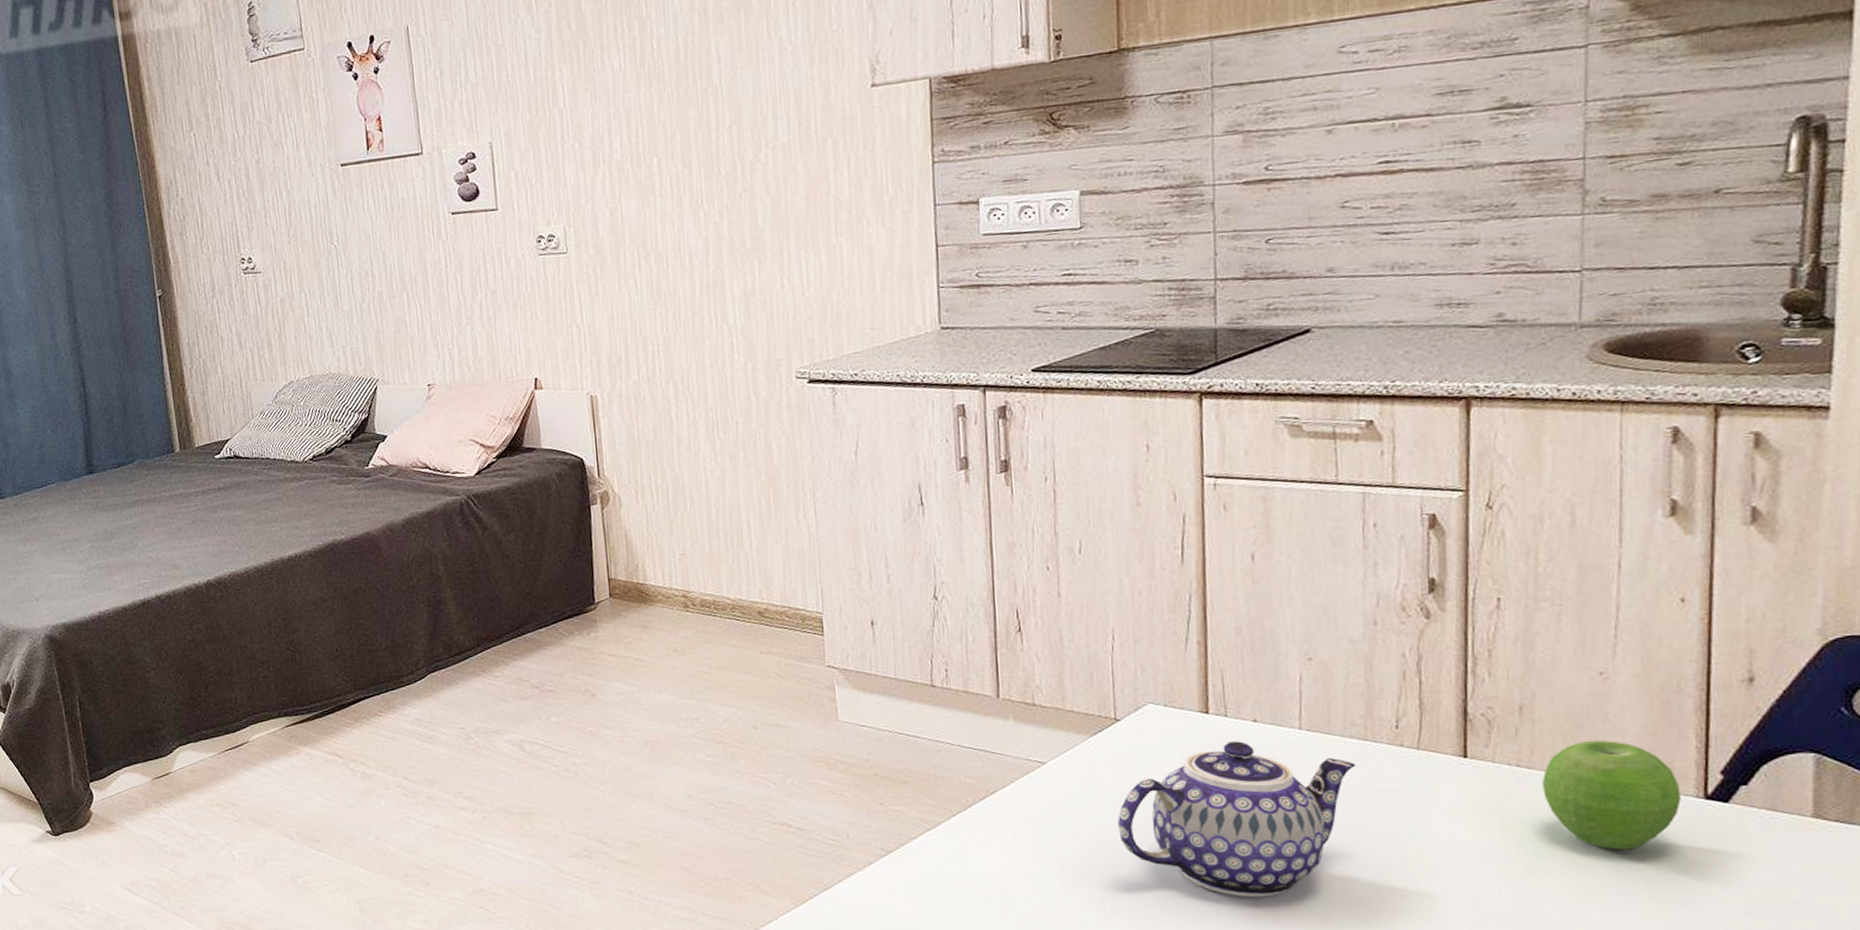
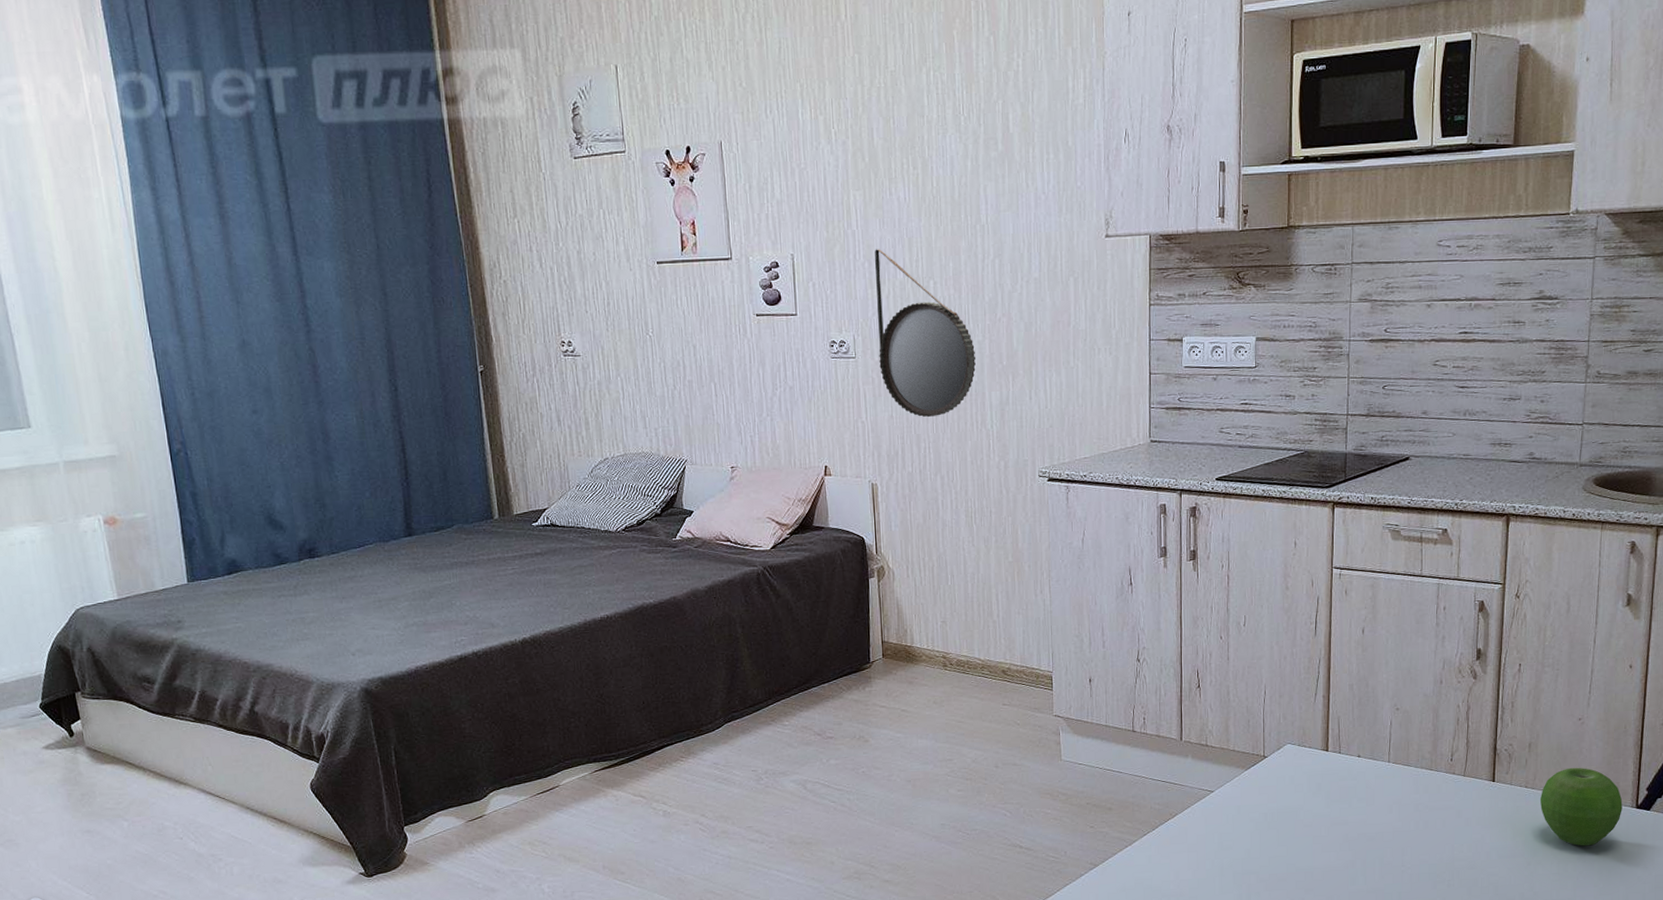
home mirror: none [586,127,713,316] -> present [874,249,976,418]
teapot: present [1118,741,1356,897] -> none [1262,772,1424,891]

